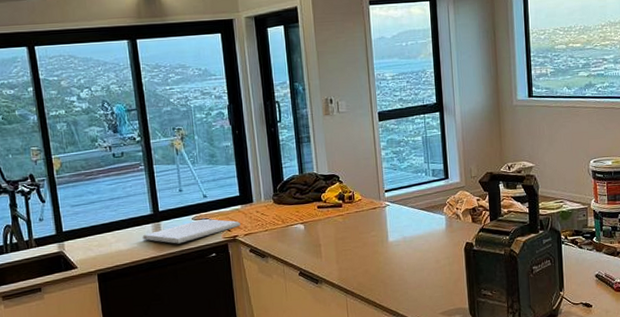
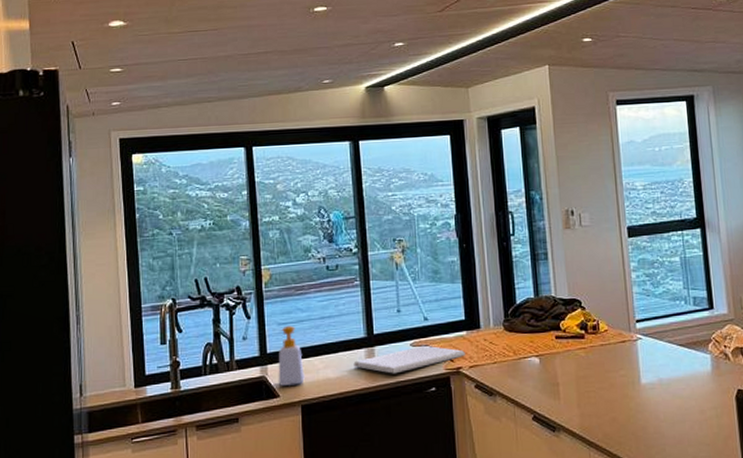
soap bottle: none [73,206,99,259] -> present [278,325,305,386]

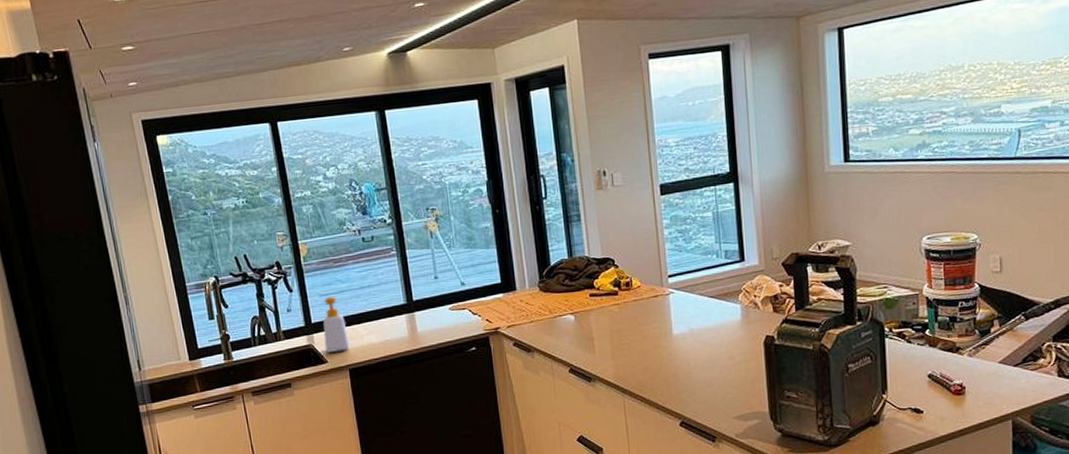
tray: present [353,345,465,374] -> none [395,308,503,337]

